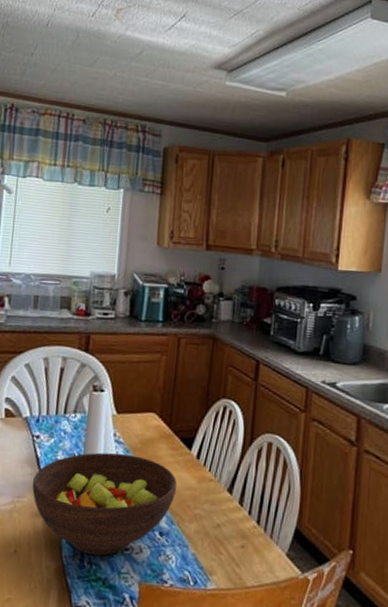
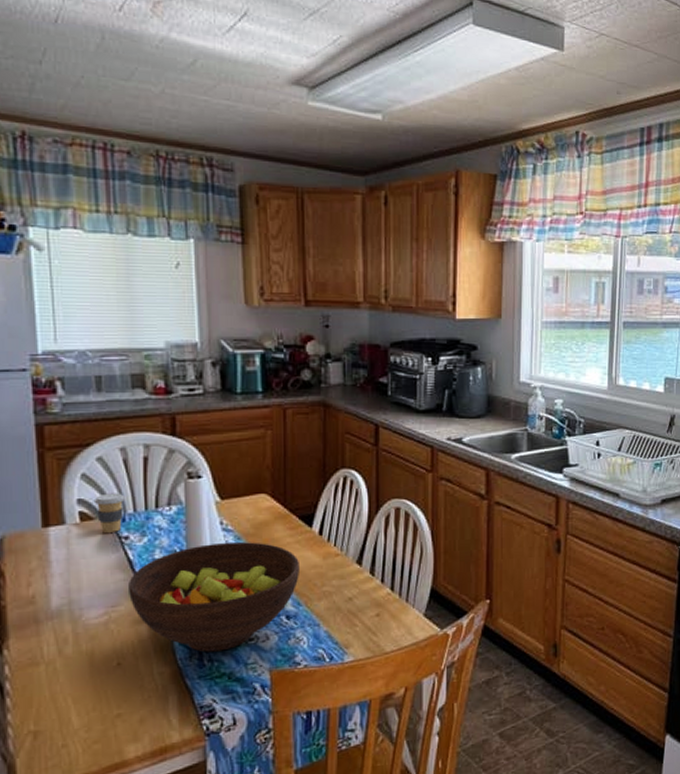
coffee cup: none [17,395,42,431] -> present [93,493,125,533]

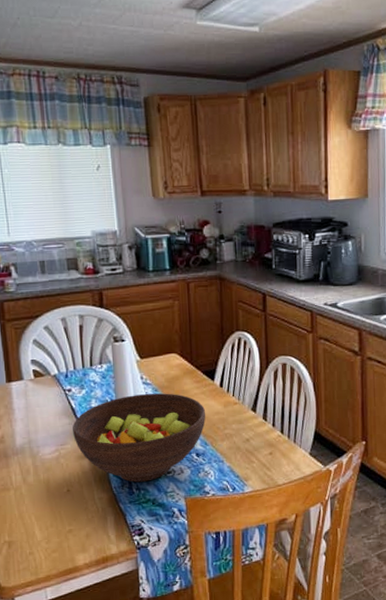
coffee cup: present [93,493,125,533] -> none [43,354,67,386]

